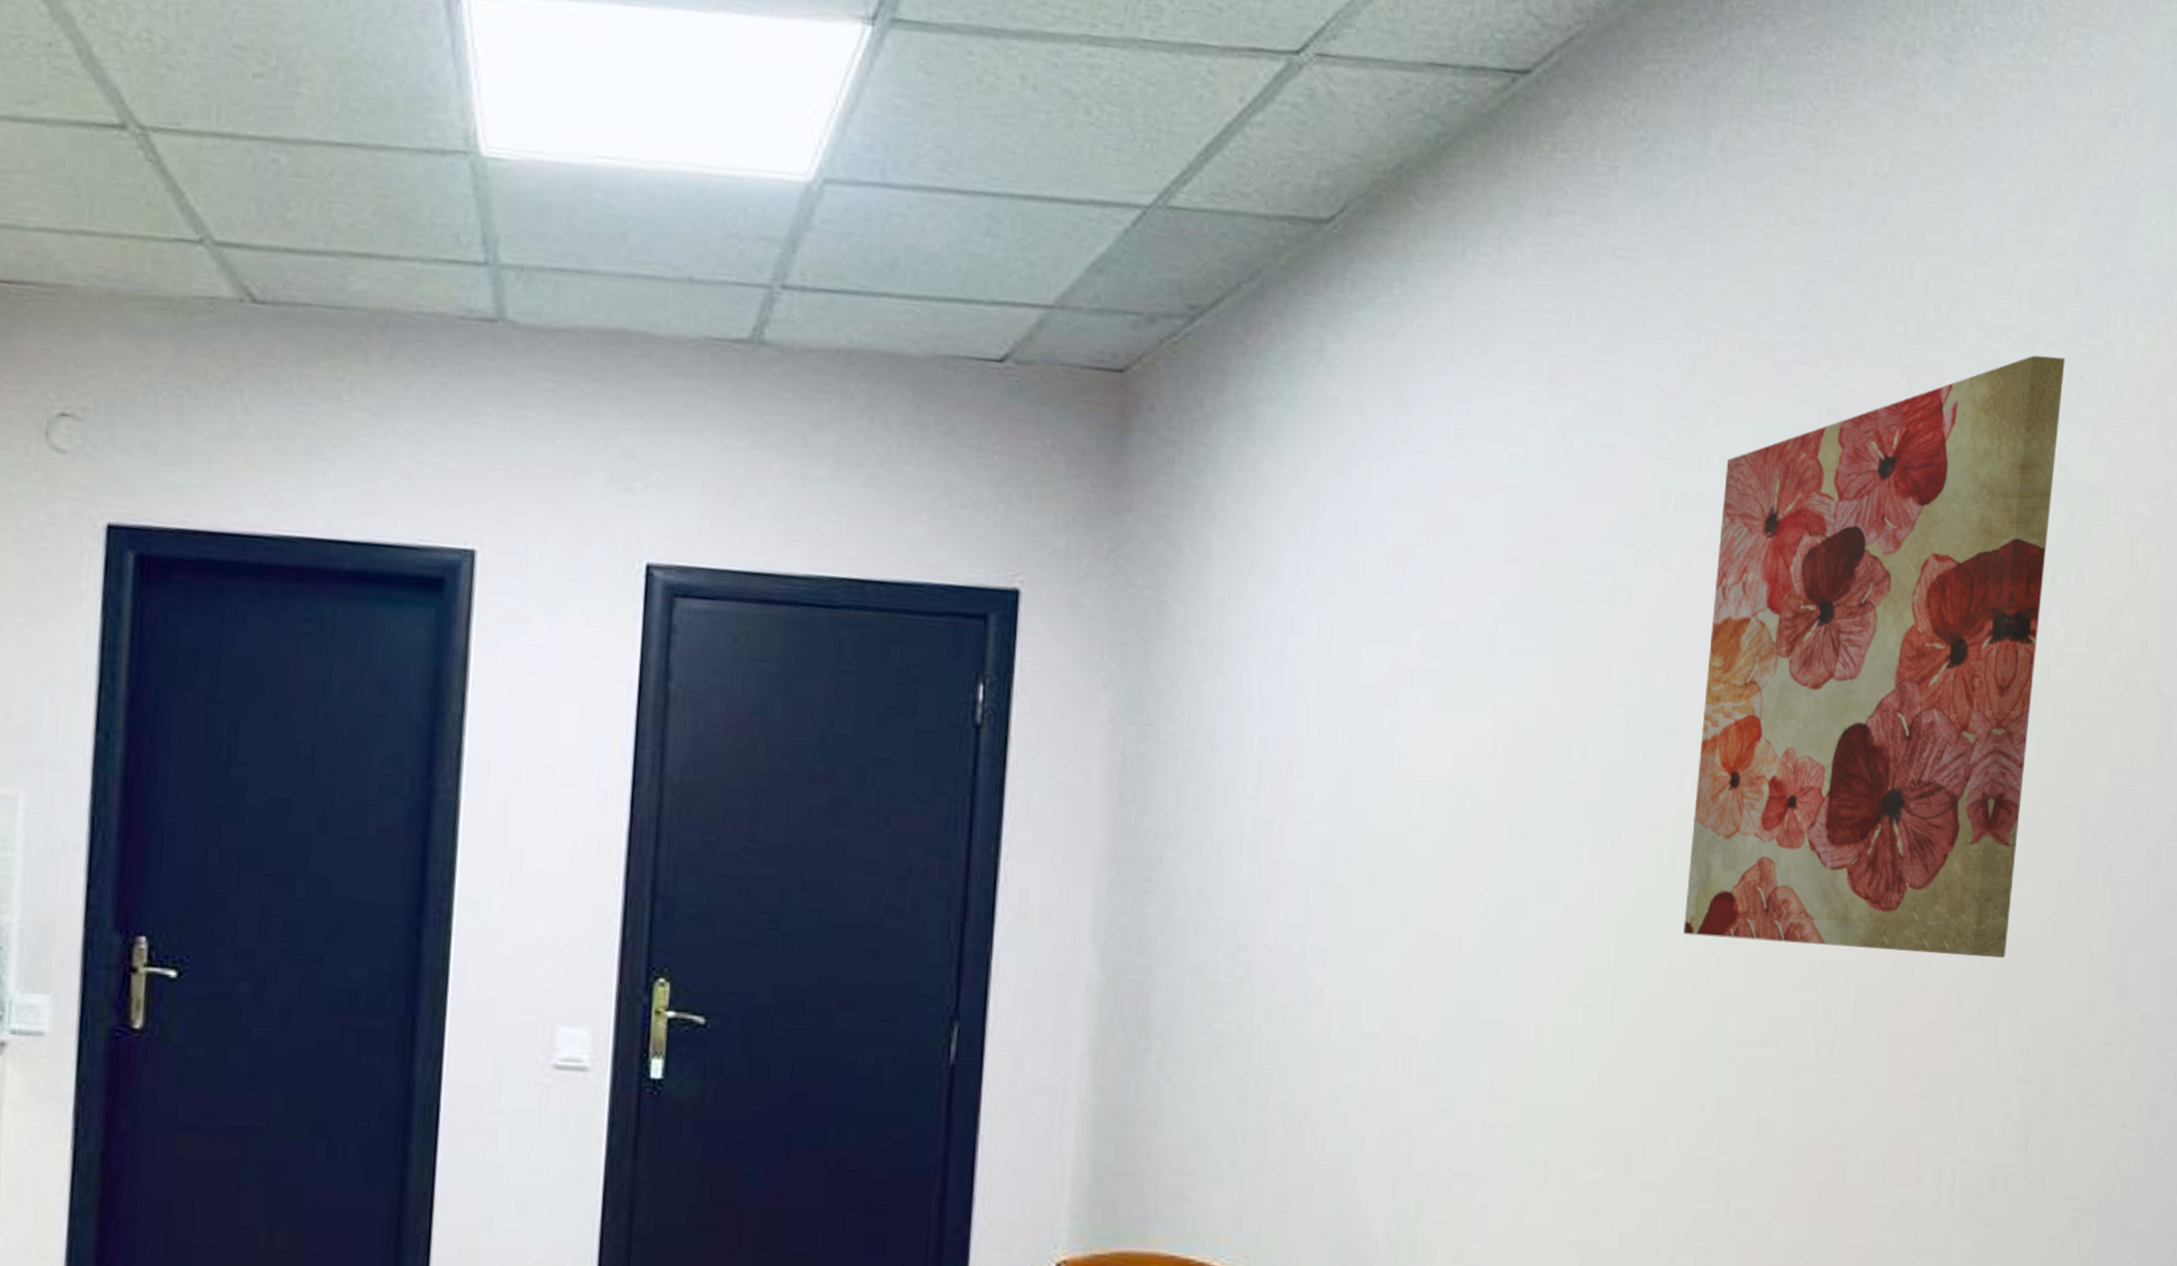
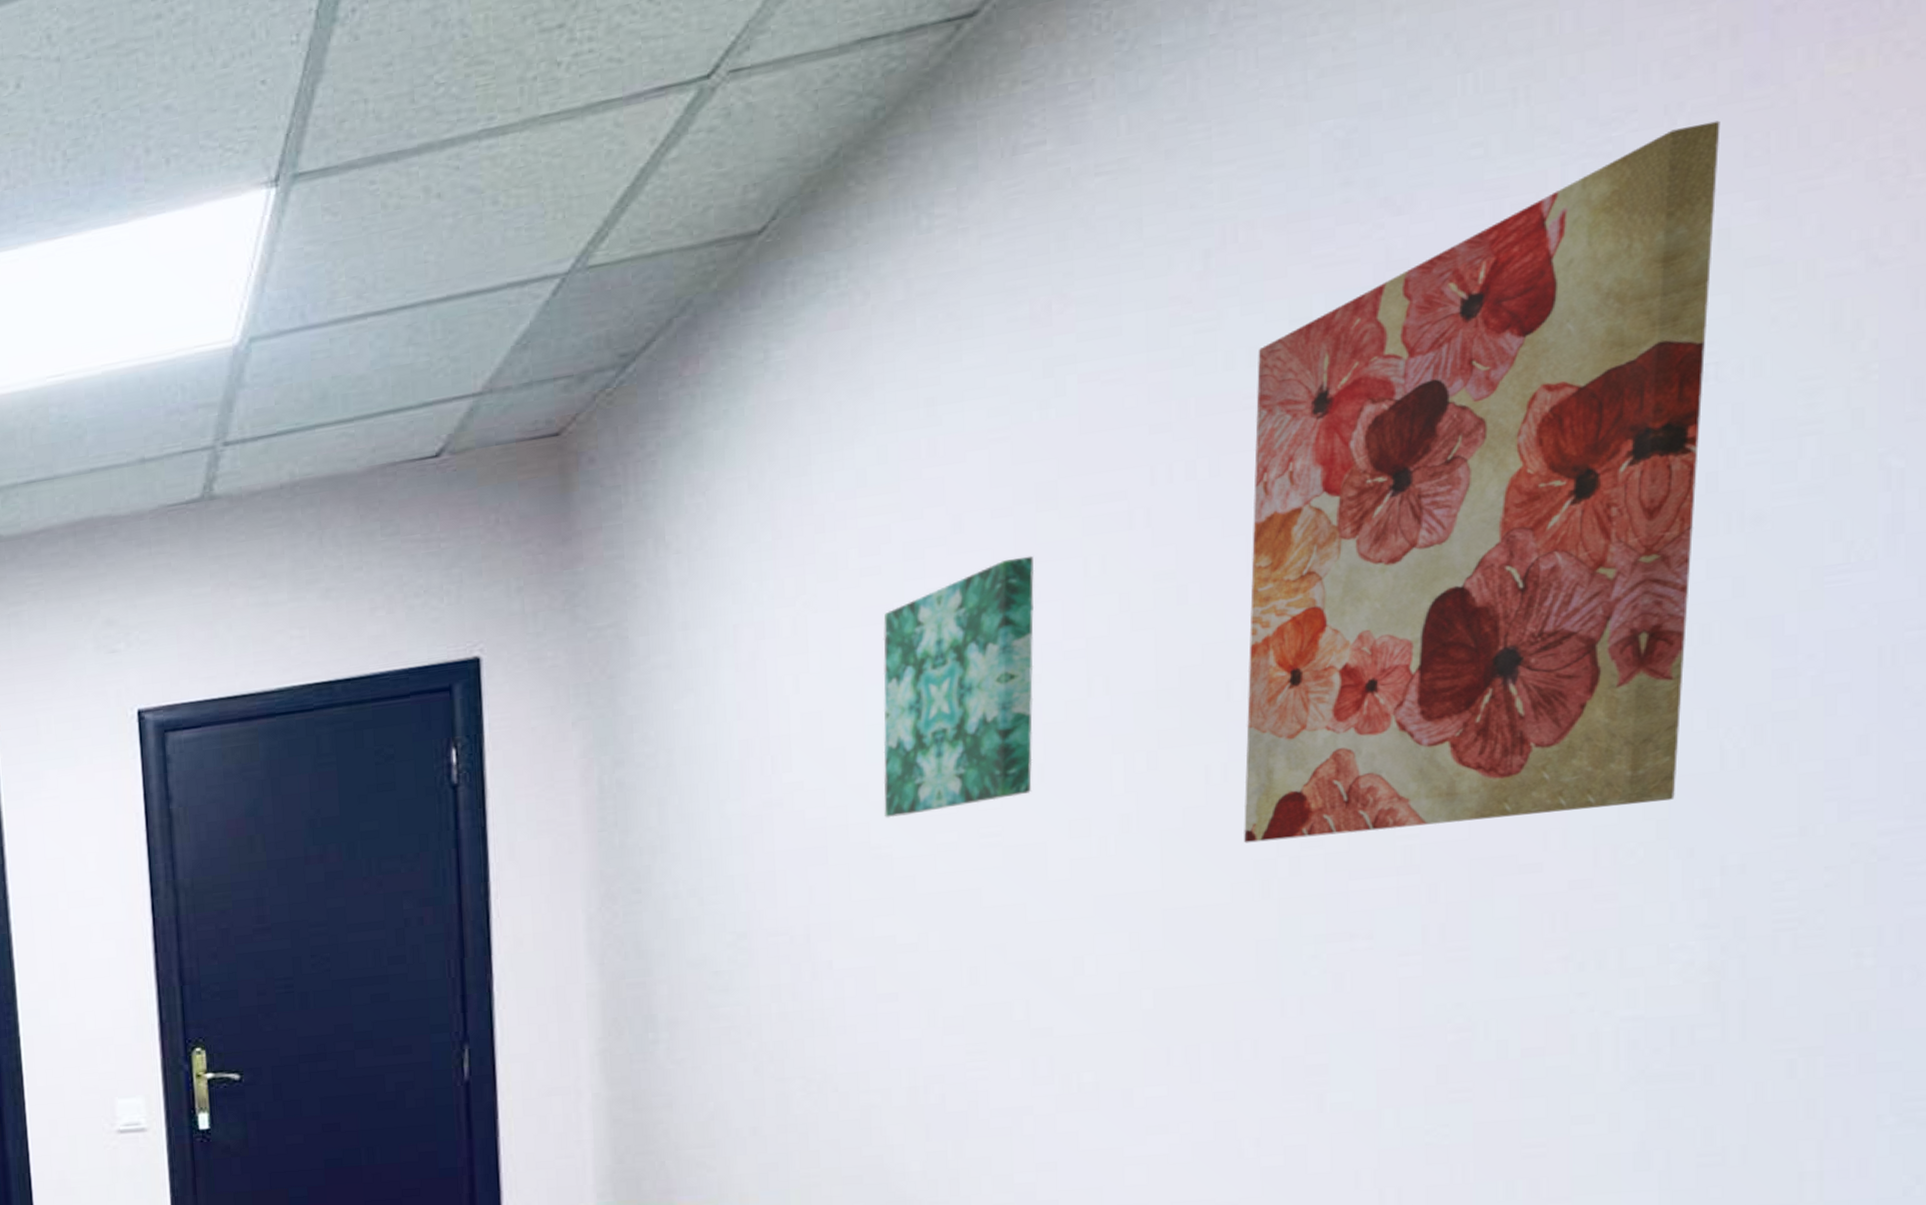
wall art: none [1384,607,1534,849] -> present [883,555,1035,818]

